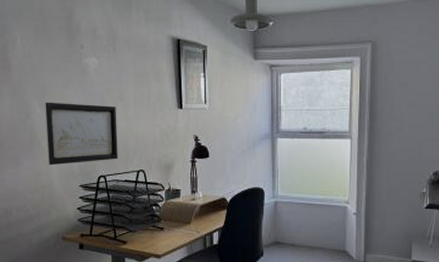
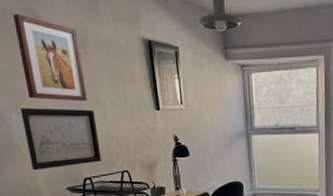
wall art: none [50,12,111,97] -> present [13,14,88,101]

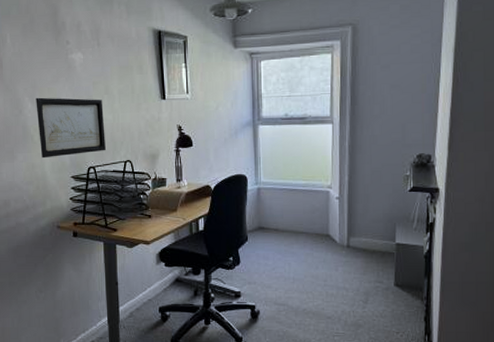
wall art: present [13,14,88,101] -> none [37,10,97,91]

